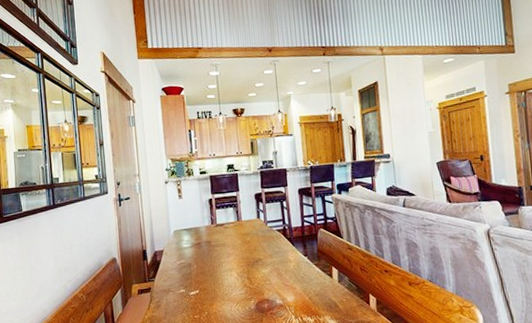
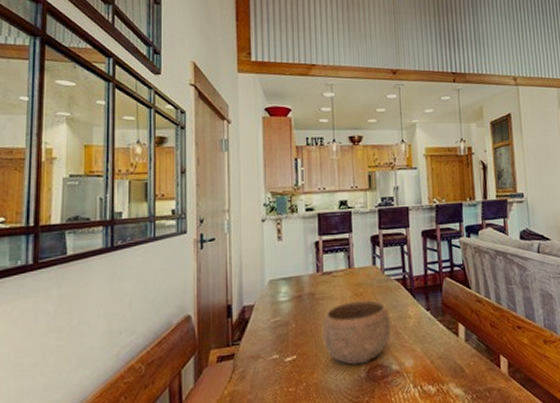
bowl: none [217,247,275,299] -> present [321,300,392,366]

